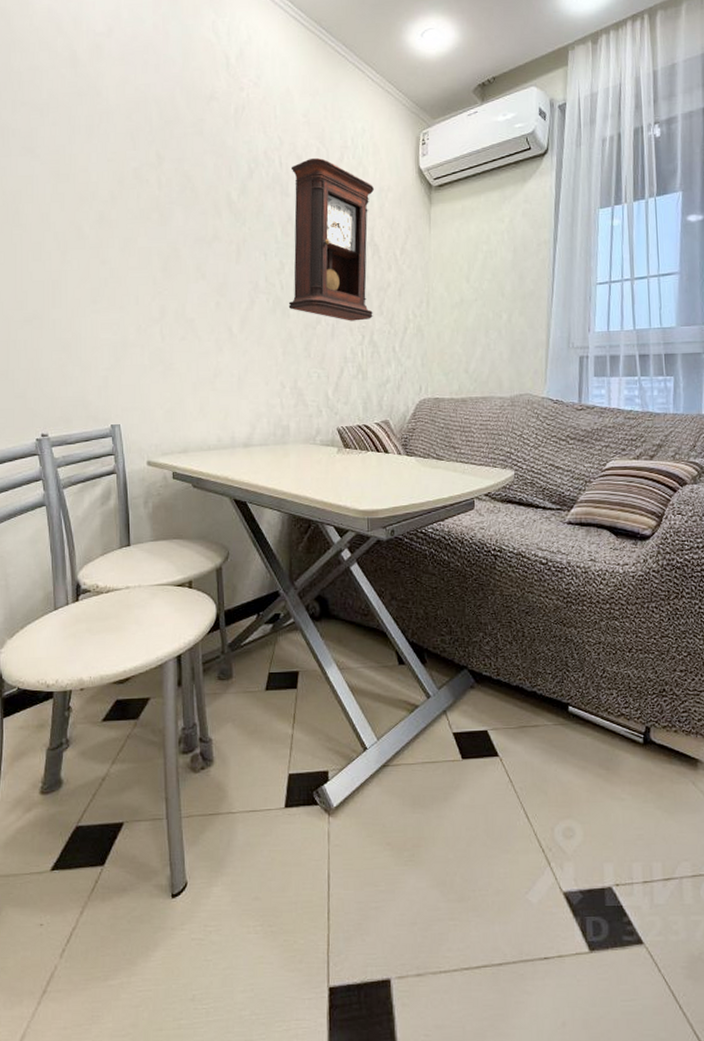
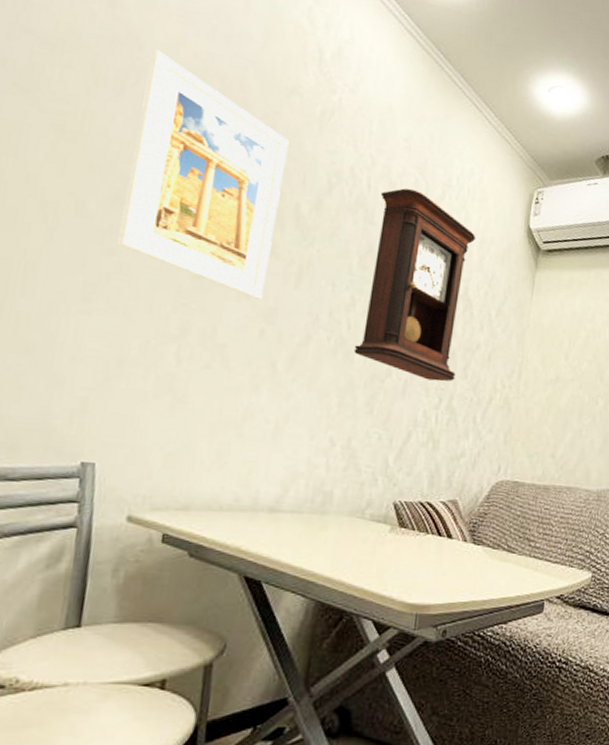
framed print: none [106,92,215,278] -> present [117,49,289,300]

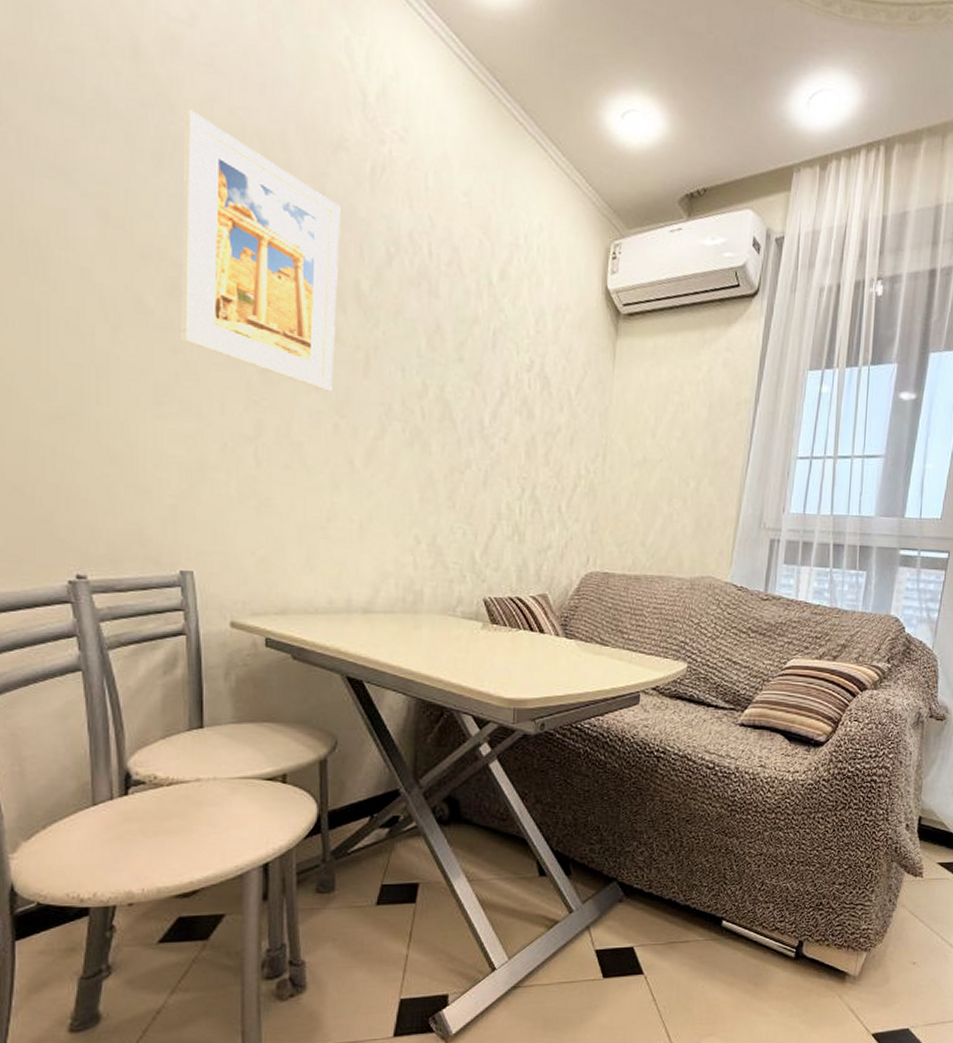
pendulum clock: present [353,188,477,382] -> none [430,252,550,470]

